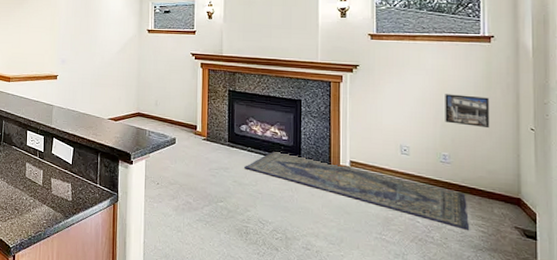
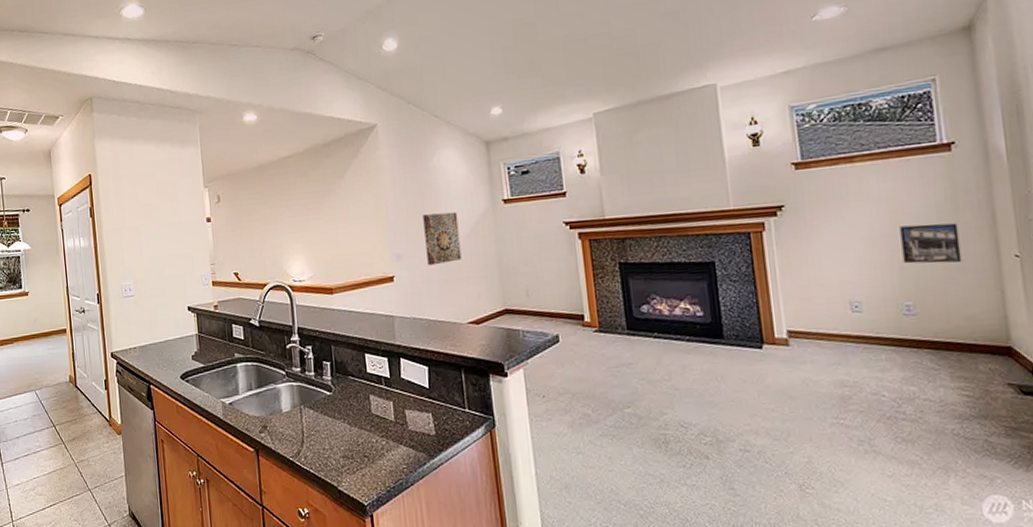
wall art: none [84,32,112,72] -> present [423,212,462,266]
rug: present [244,149,469,230] -> none [652,330,949,397]

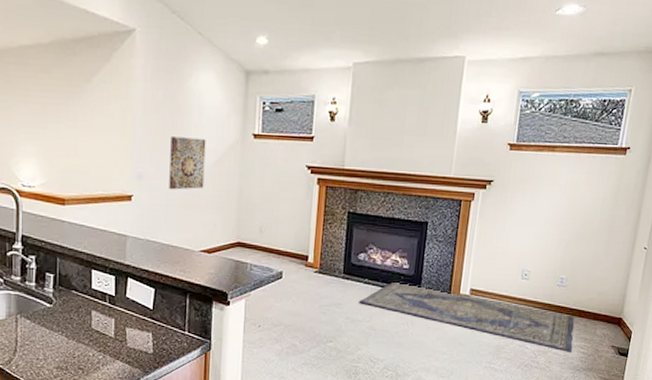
rug: none [652,330,949,397] -> present [359,280,575,352]
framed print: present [899,223,962,264] -> none [568,212,614,249]

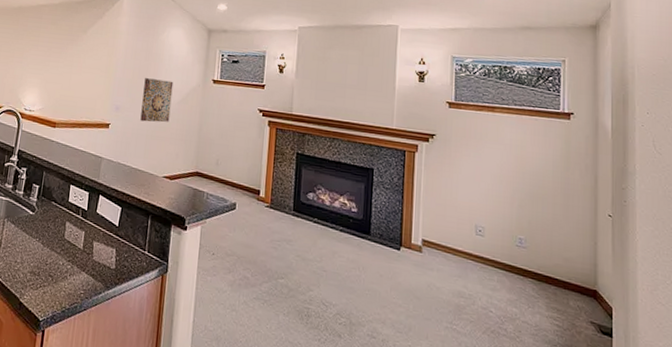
rug: present [359,280,575,352] -> none [309,222,543,323]

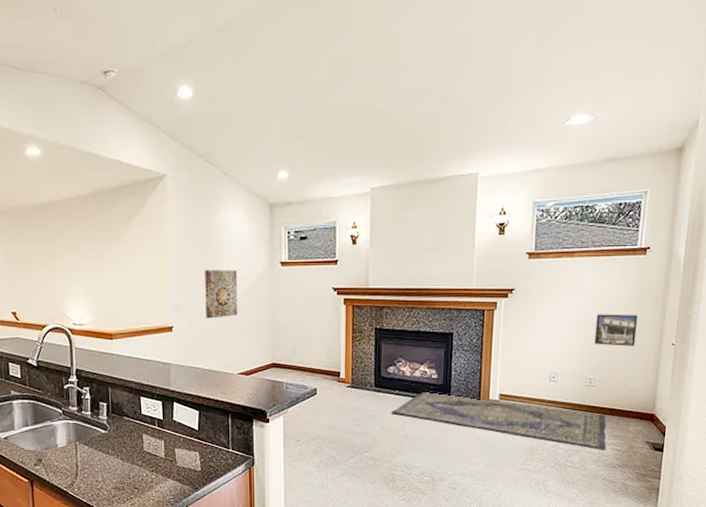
rug: none [309,222,543,323] -> present [392,390,606,450]
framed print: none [522,172,568,212] -> present [594,314,638,347]

